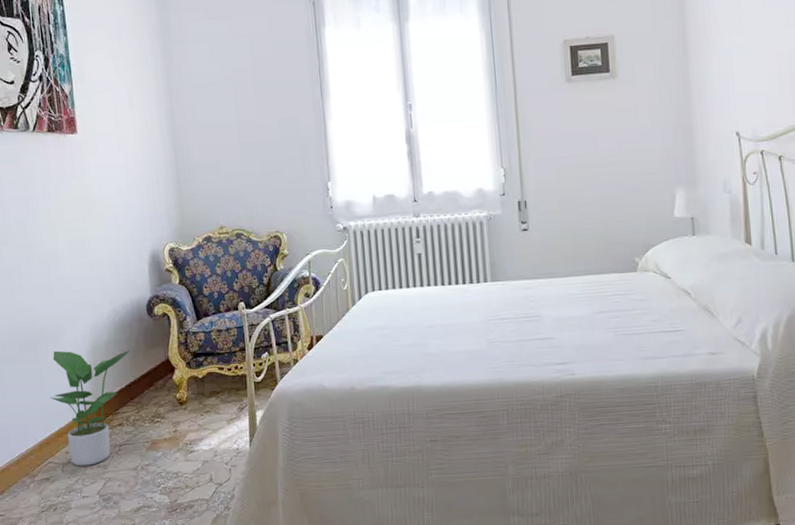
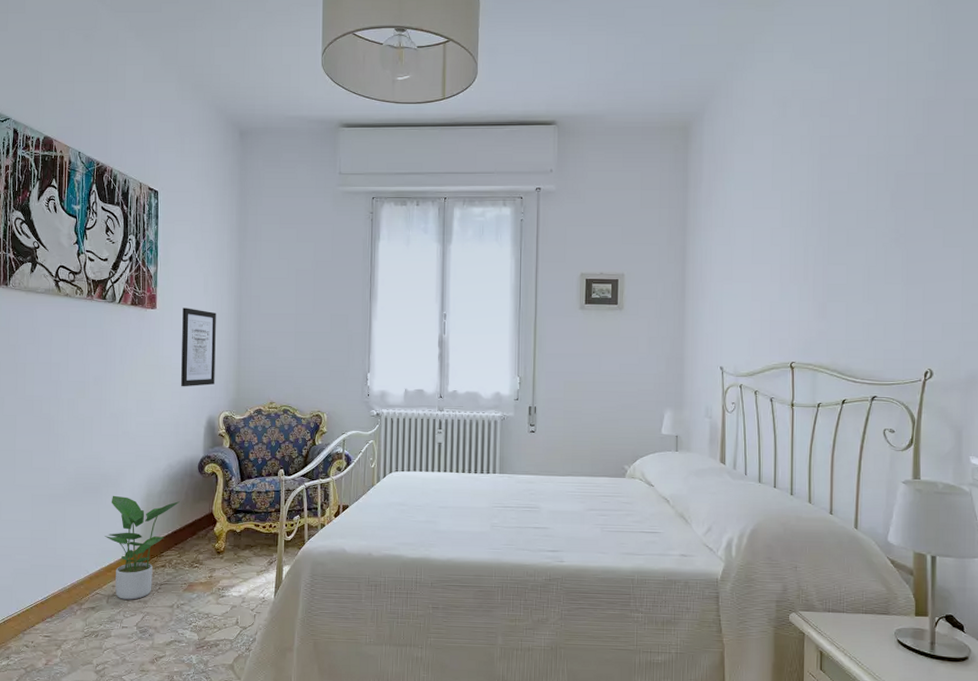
wall art: none [107,128,154,220] -> present [181,308,216,387]

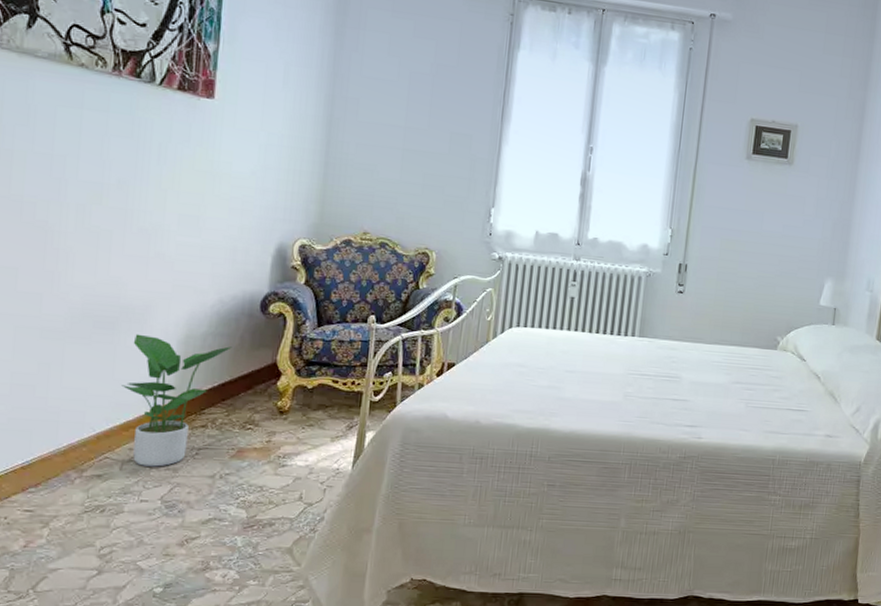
wall art: present [181,308,216,387] -> none [243,101,298,205]

